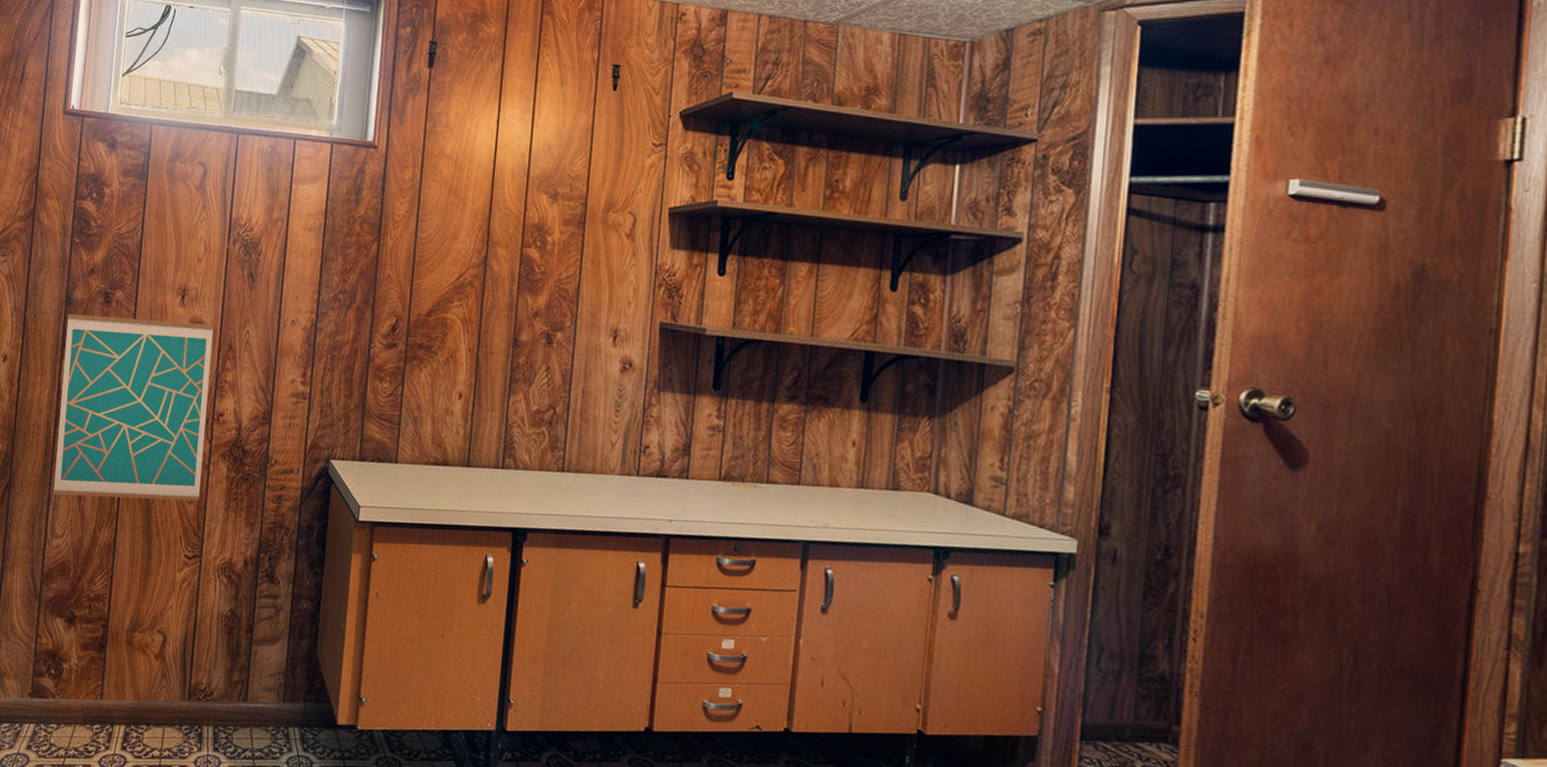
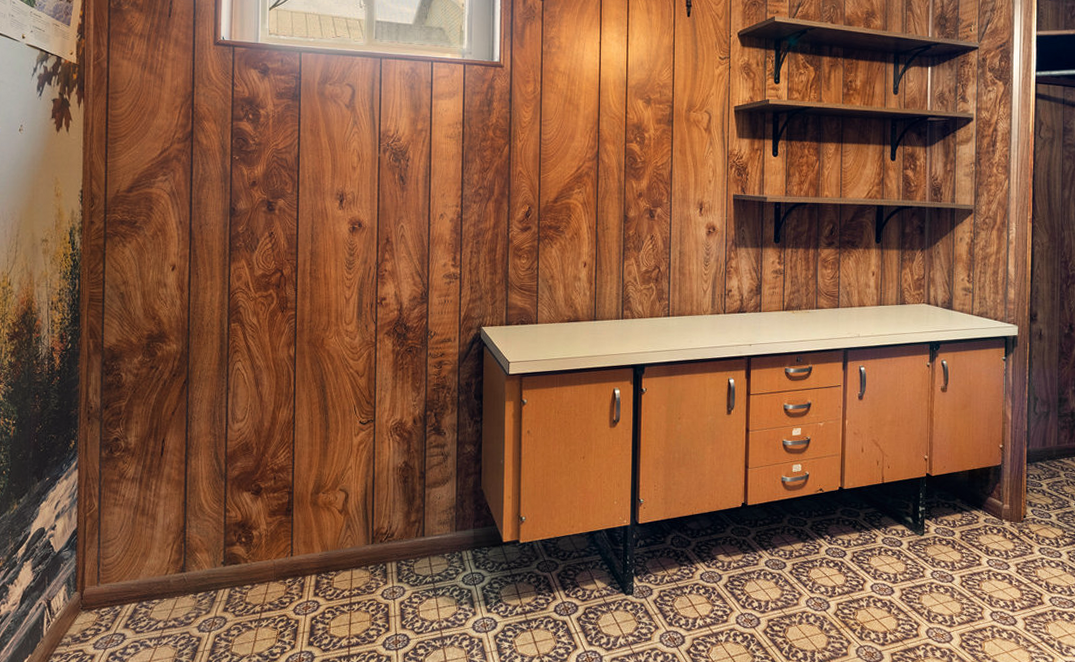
wall art: present [53,313,214,502] -> none [231,222,372,384]

